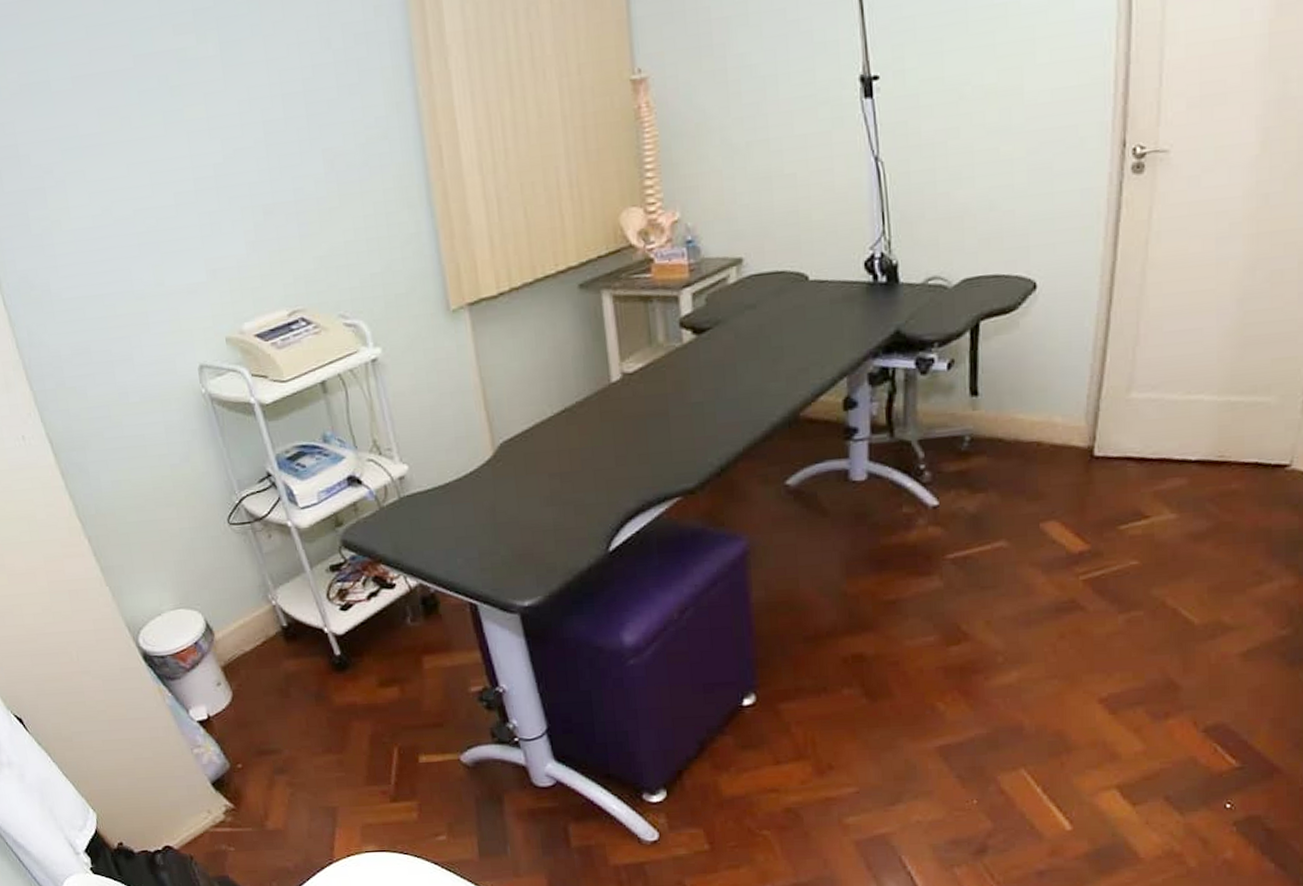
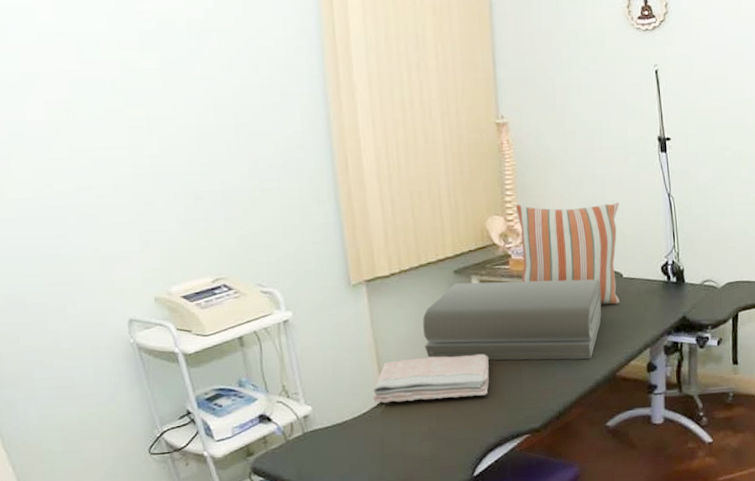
towel: none [480,392,628,460] -> present [372,353,490,403]
towel: none [540,285,779,401] -> present [422,279,602,361]
pillow: none [659,175,804,319] -> present [515,202,620,305]

